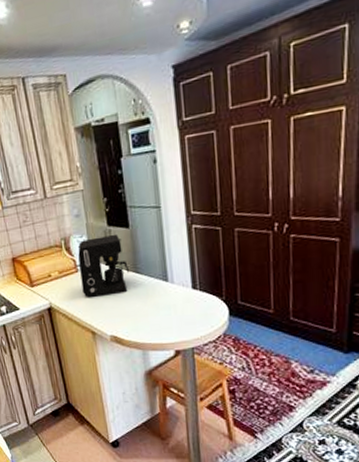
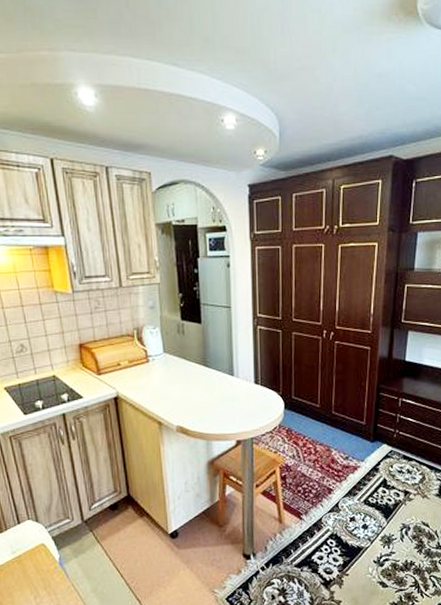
coffee maker: present [77,234,130,297] -> none [150,328,200,388]

